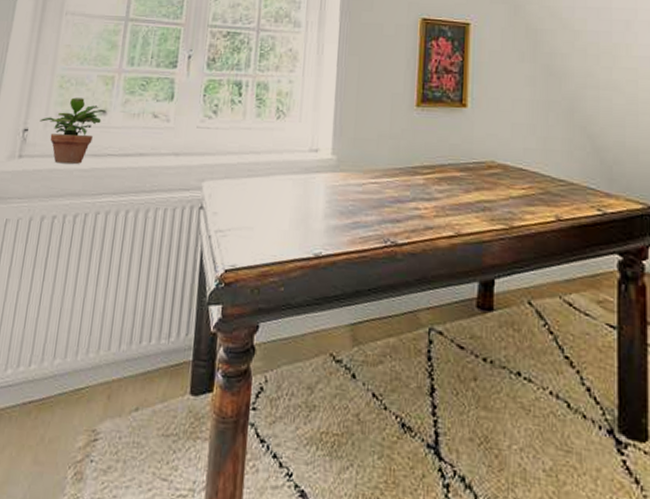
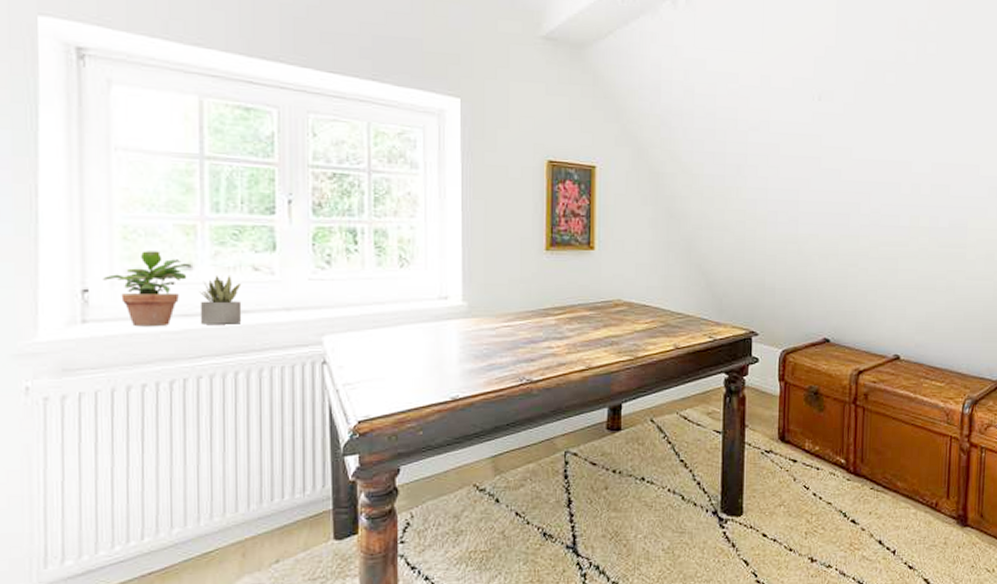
succulent plant: none [105,120,142,166] -> present [199,274,242,324]

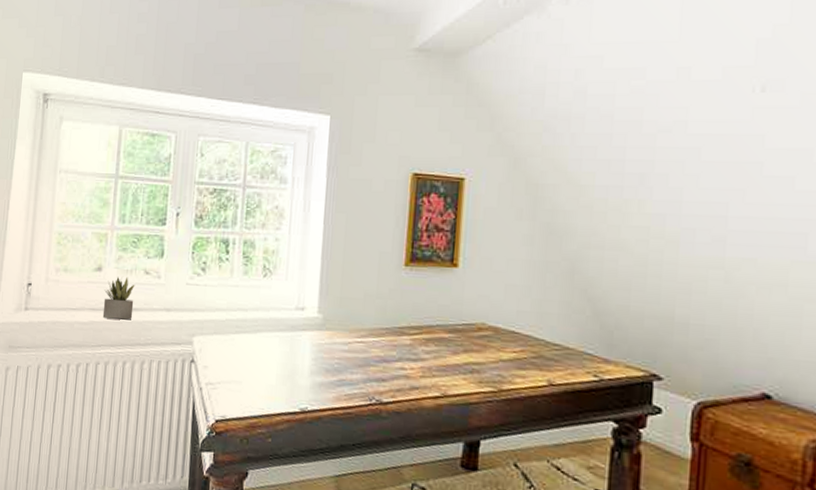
potted plant: present [103,251,192,327] -> none [41,254,102,318]

